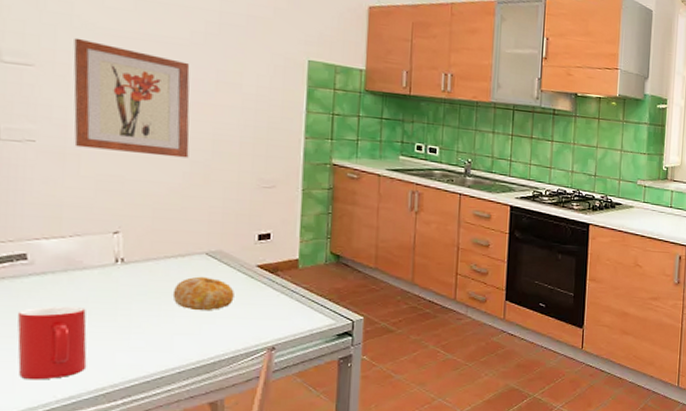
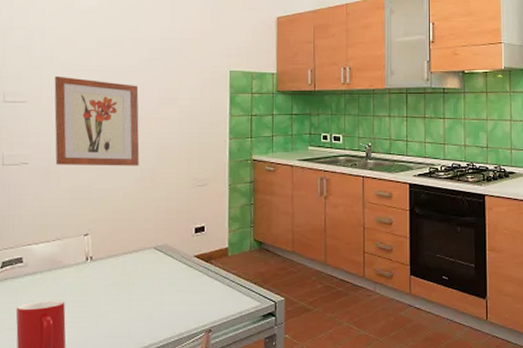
fruit: present [172,276,234,311] -> none [129,268,177,299]

